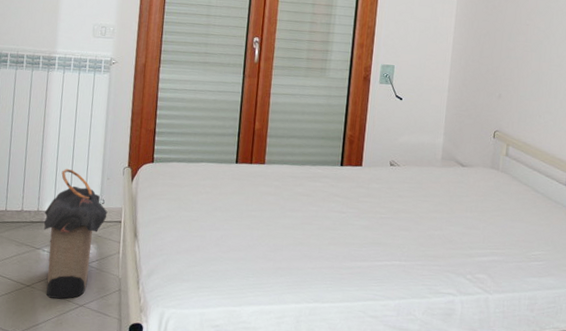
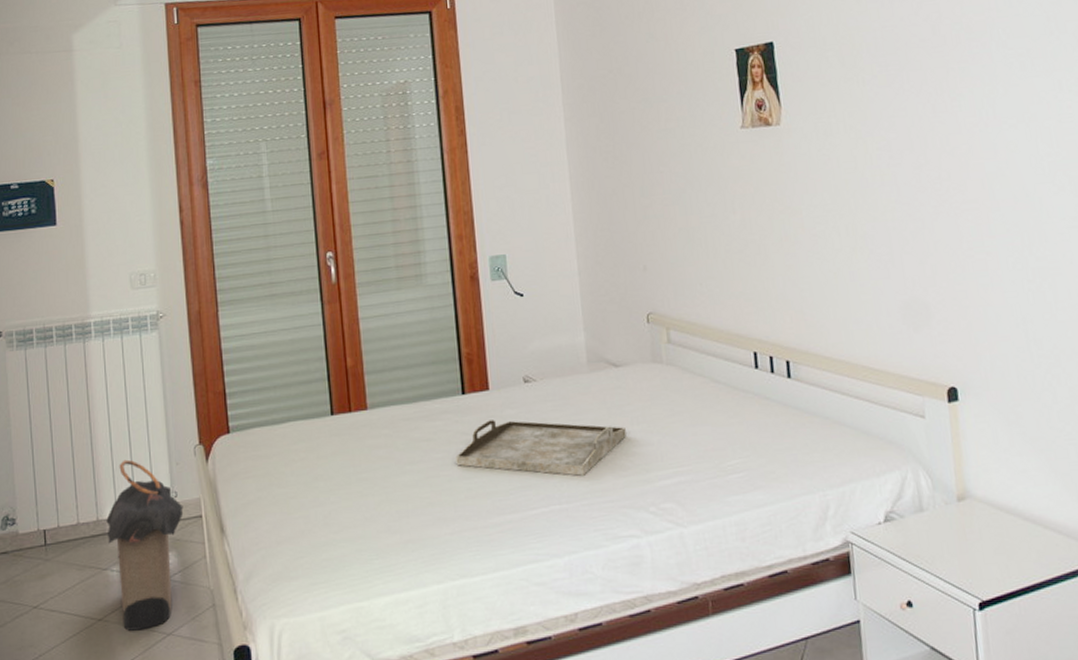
serving tray: none [326,189,461,243] -> present [456,420,626,476]

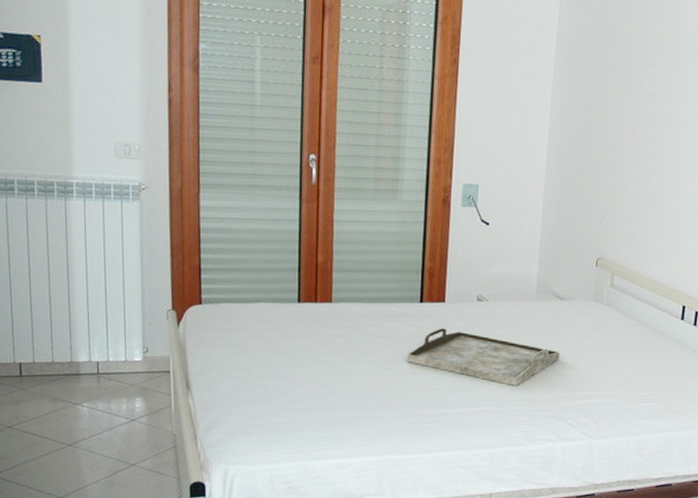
laundry hamper: present [106,459,184,631] -> none [79,313,153,459]

